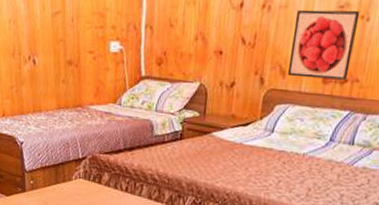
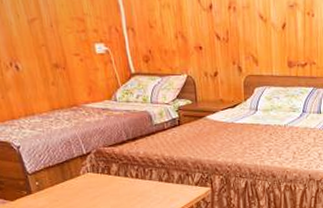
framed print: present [287,9,360,80] -> none [257,8,307,64]

